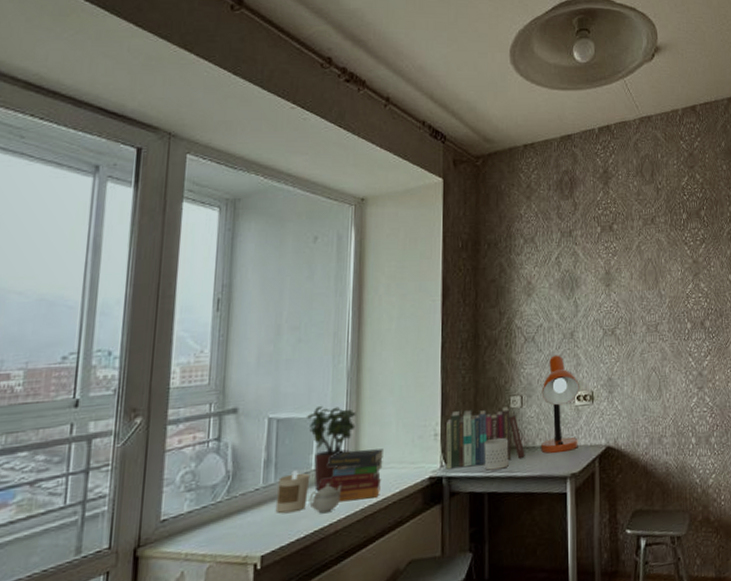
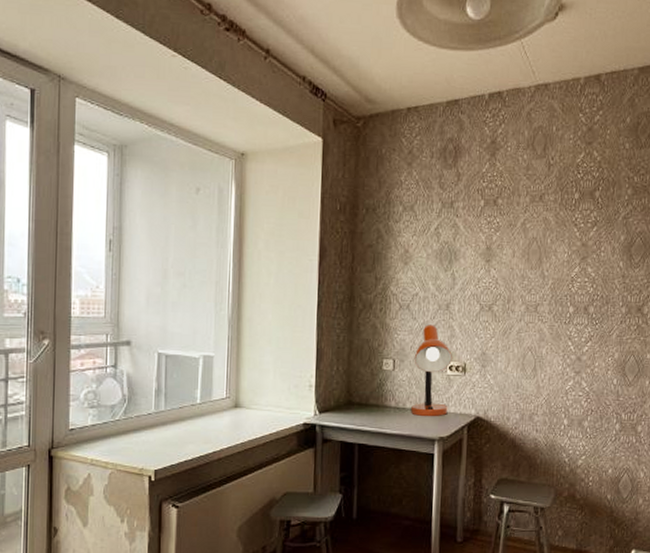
candle: present [275,470,310,514] -> none [166,402,196,438]
potted plant: present [307,405,356,491] -> none [192,347,237,422]
teapot: present [309,482,343,514] -> none [195,415,225,442]
books: present [317,448,383,502] -> none [202,390,262,435]
books: present [446,406,525,469] -> none [319,366,395,419]
mug: present [484,437,509,471] -> none [355,395,380,424]

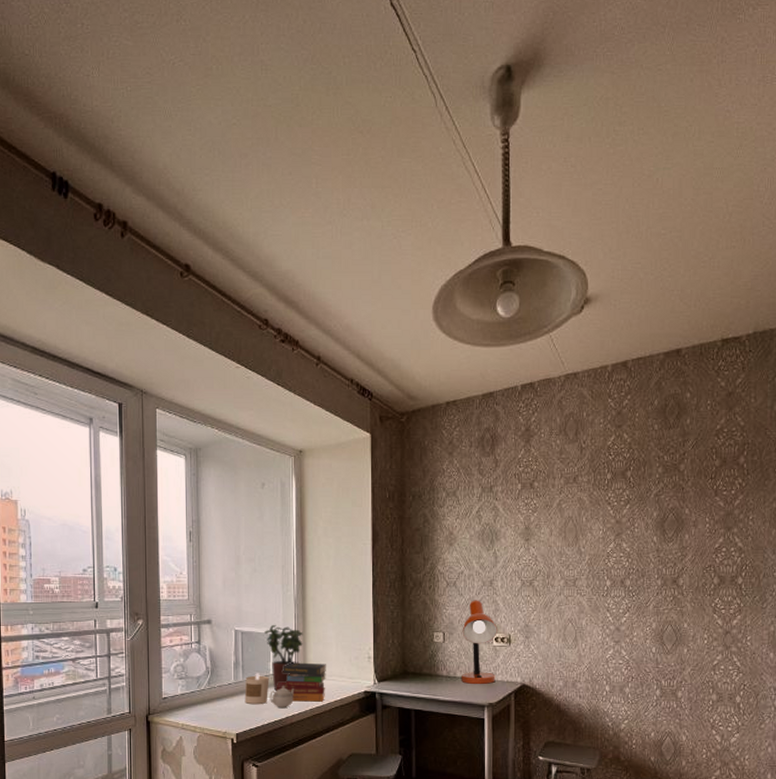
candle: none [166,402,196,438] -> present [244,673,270,705]
potted plant: none [192,347,237,422] -> present [264,624,303,691]
teapot: none [195,415,225,442] -> present [270,685,295,709]
books: none [202,390,262,435] -> present [276,662,326,702]

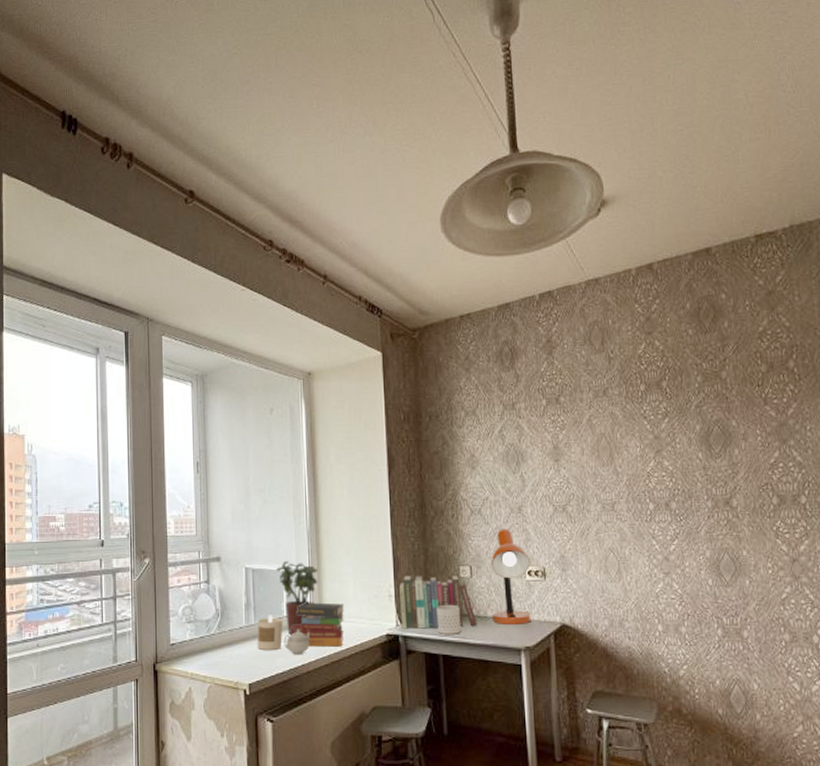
books: none [378,639,447,687] -> present [399,575,477,629]
mug: none [411,665,433,692] -> present [436,604,461,634]

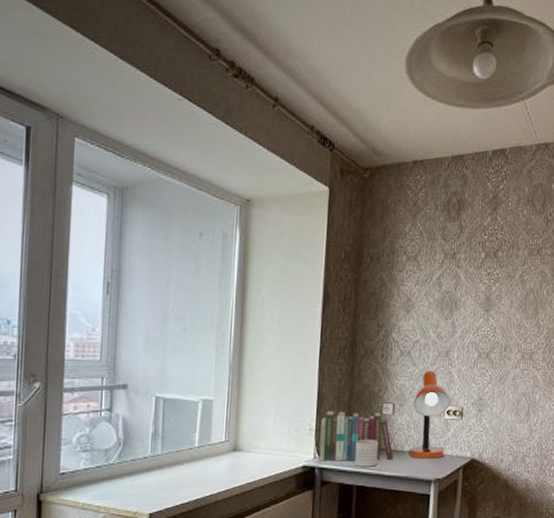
candle: present [257,615,283,651] -> none [162,445,194,481]
potted plant: present [277,560,318,635] -> none [191,391,237,465]
teapot: present [284,628,311,655] -> none [192,459,223,485]
books: present [290,602,345,647] -> none [200,434,261,477]

